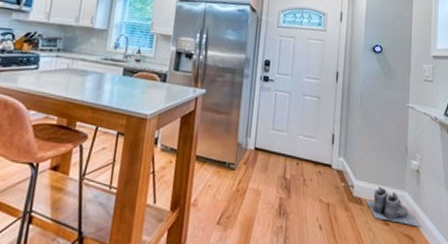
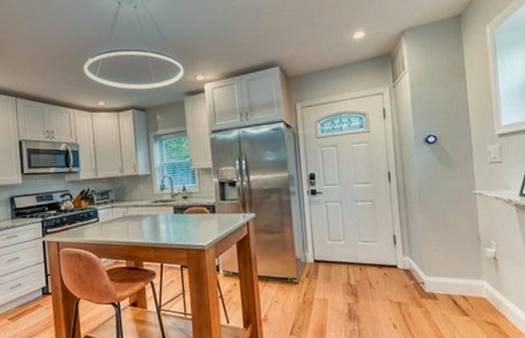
boots: present [366,187,421,227] -> none [439,279,506,314]

